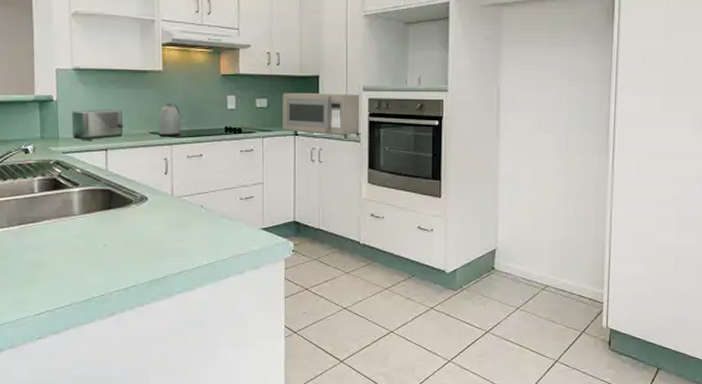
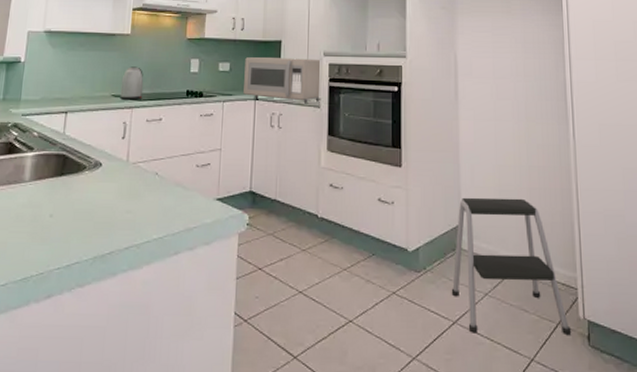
toaster: present [71,109,124,140] -> none [34,71,87,102]
step stool: none [485,224,594,342] -> present [451,197,572,336]

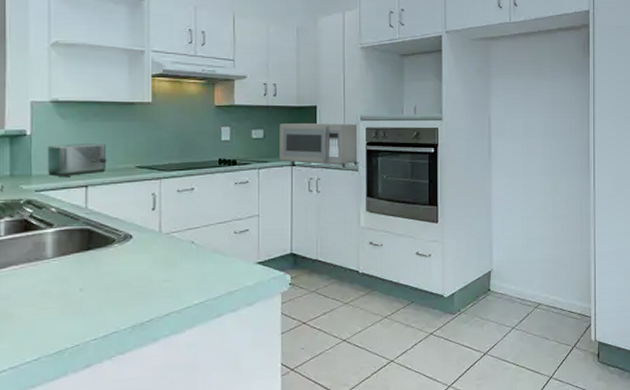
toaster: none [34,71,87,102] -> present [47,143,107,177]
kettle: present [120,66,144,100] -> none [146,136,171,171]
step stool: present [451,197,572,336] -> none [483,244,584,361]

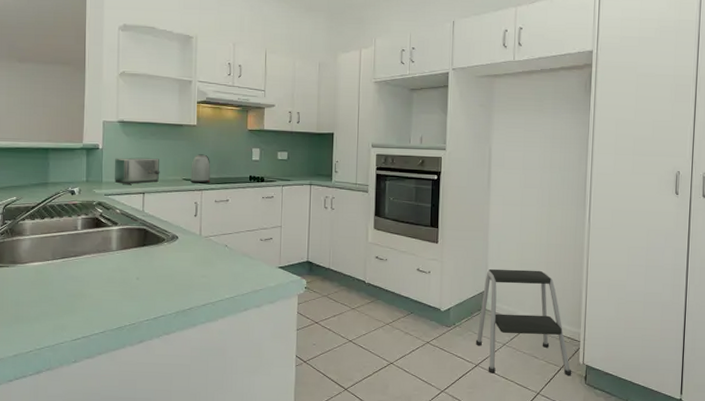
kettle: none [146,136,171,171] -> present [190,154,211,184]
microwave: present [279,123,359,168] -> none [300,147,369,189]
step stool: none [483,244,584,361] -> present [475,268,572,376]

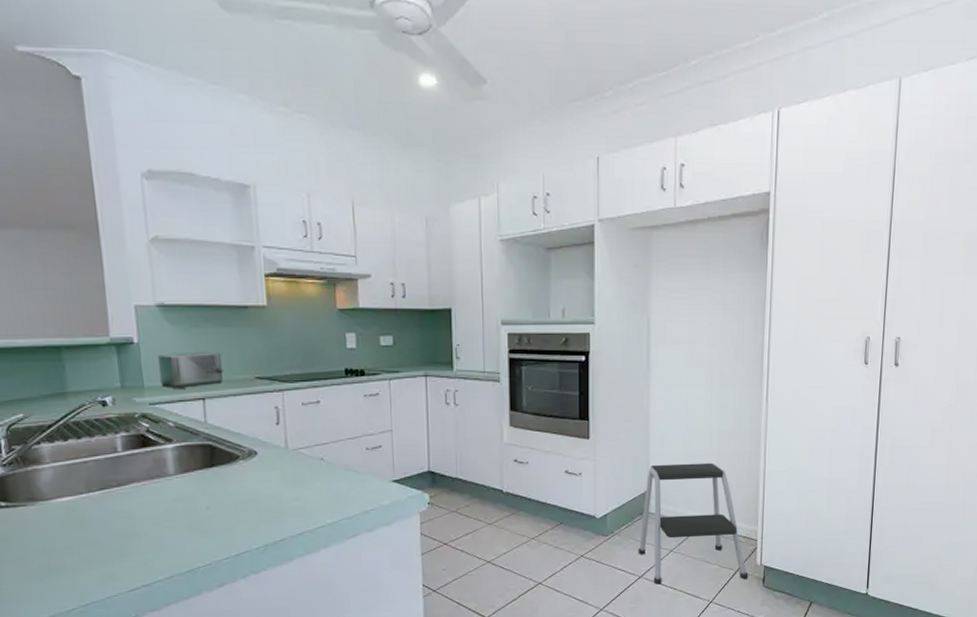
kettle: present [190,154,211,184] -> none [264,344,294,382]

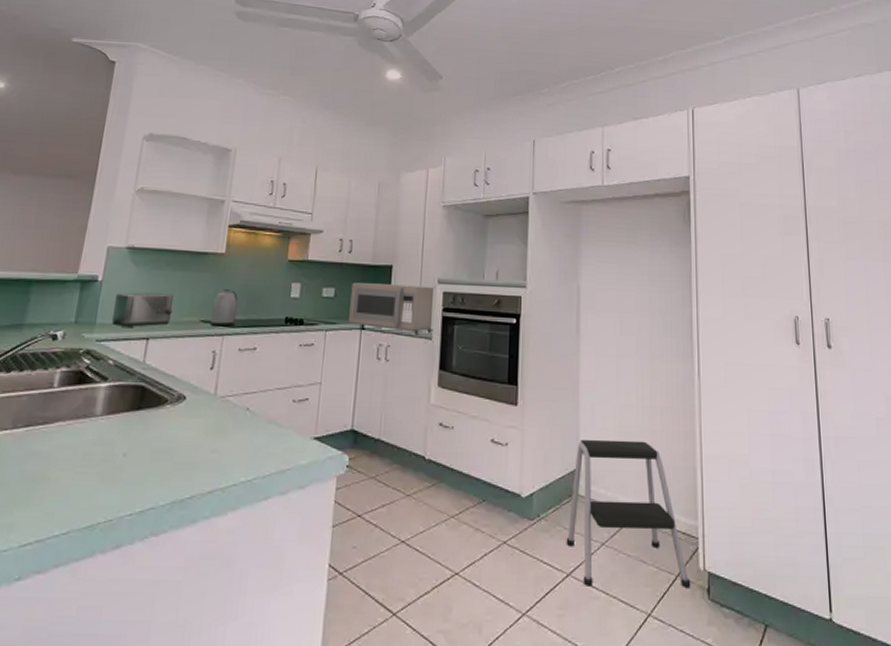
kettle: none [264,344,294,382] -> present [210,289,238,327]
microwave: none [410,328,501,378] -> present [349,282,435,335]

